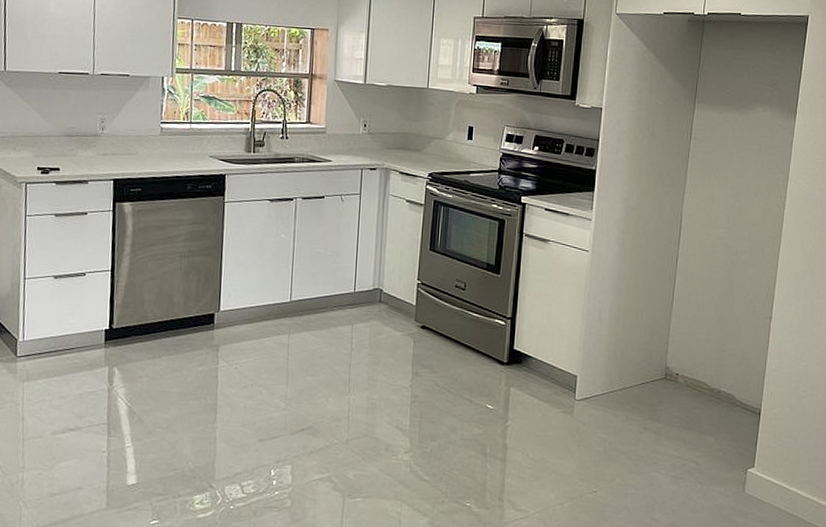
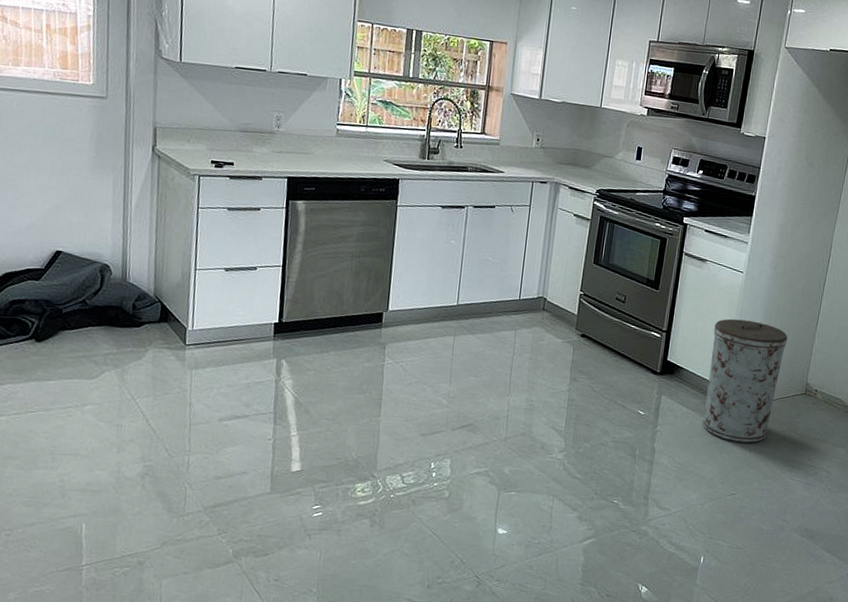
trash can: none [556,301,642,435] -> present [702,318,788,443]

